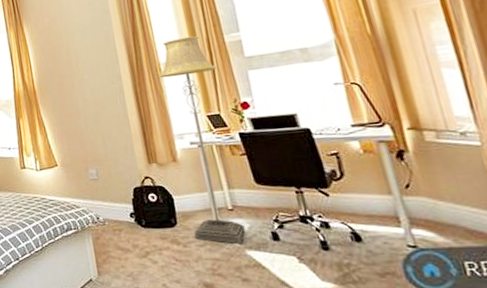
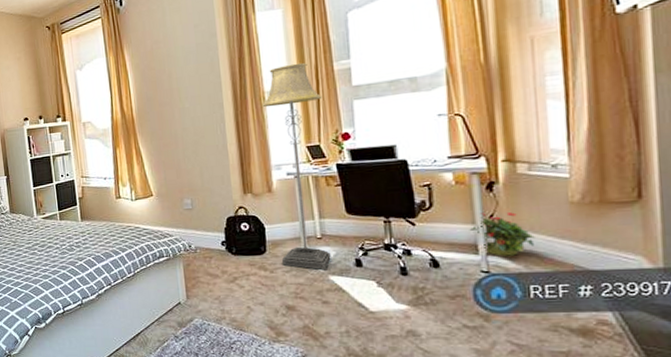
potted plant: none [386,182,459,230] -> present [469,212,535,256]

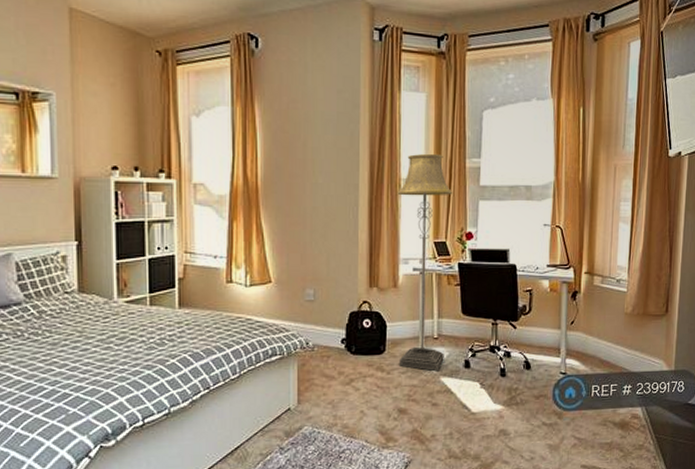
potted plant: present [469,212,535,256] -> none [555,319,600,359]

